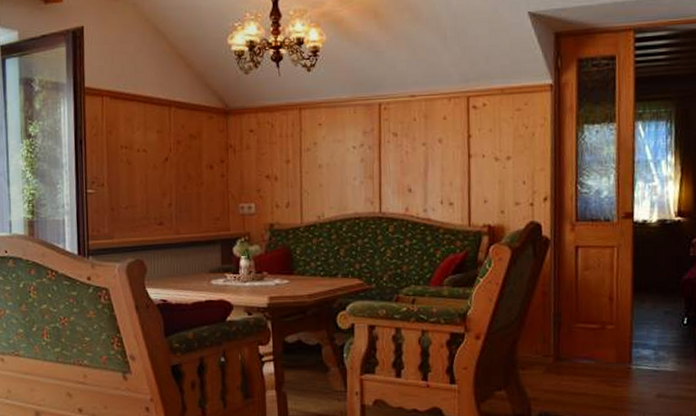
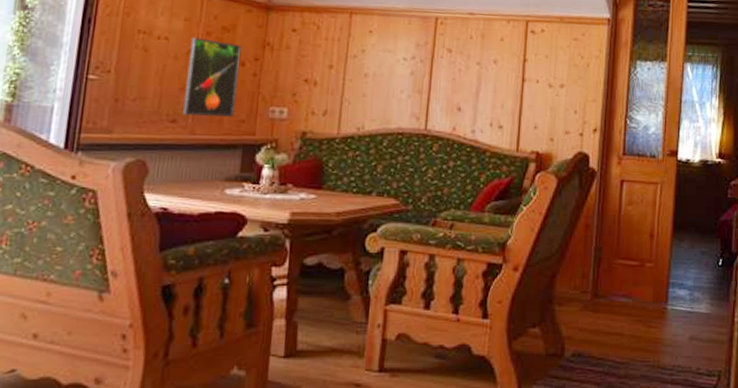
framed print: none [165,147,210,217] -> present [183,37,242,117]

